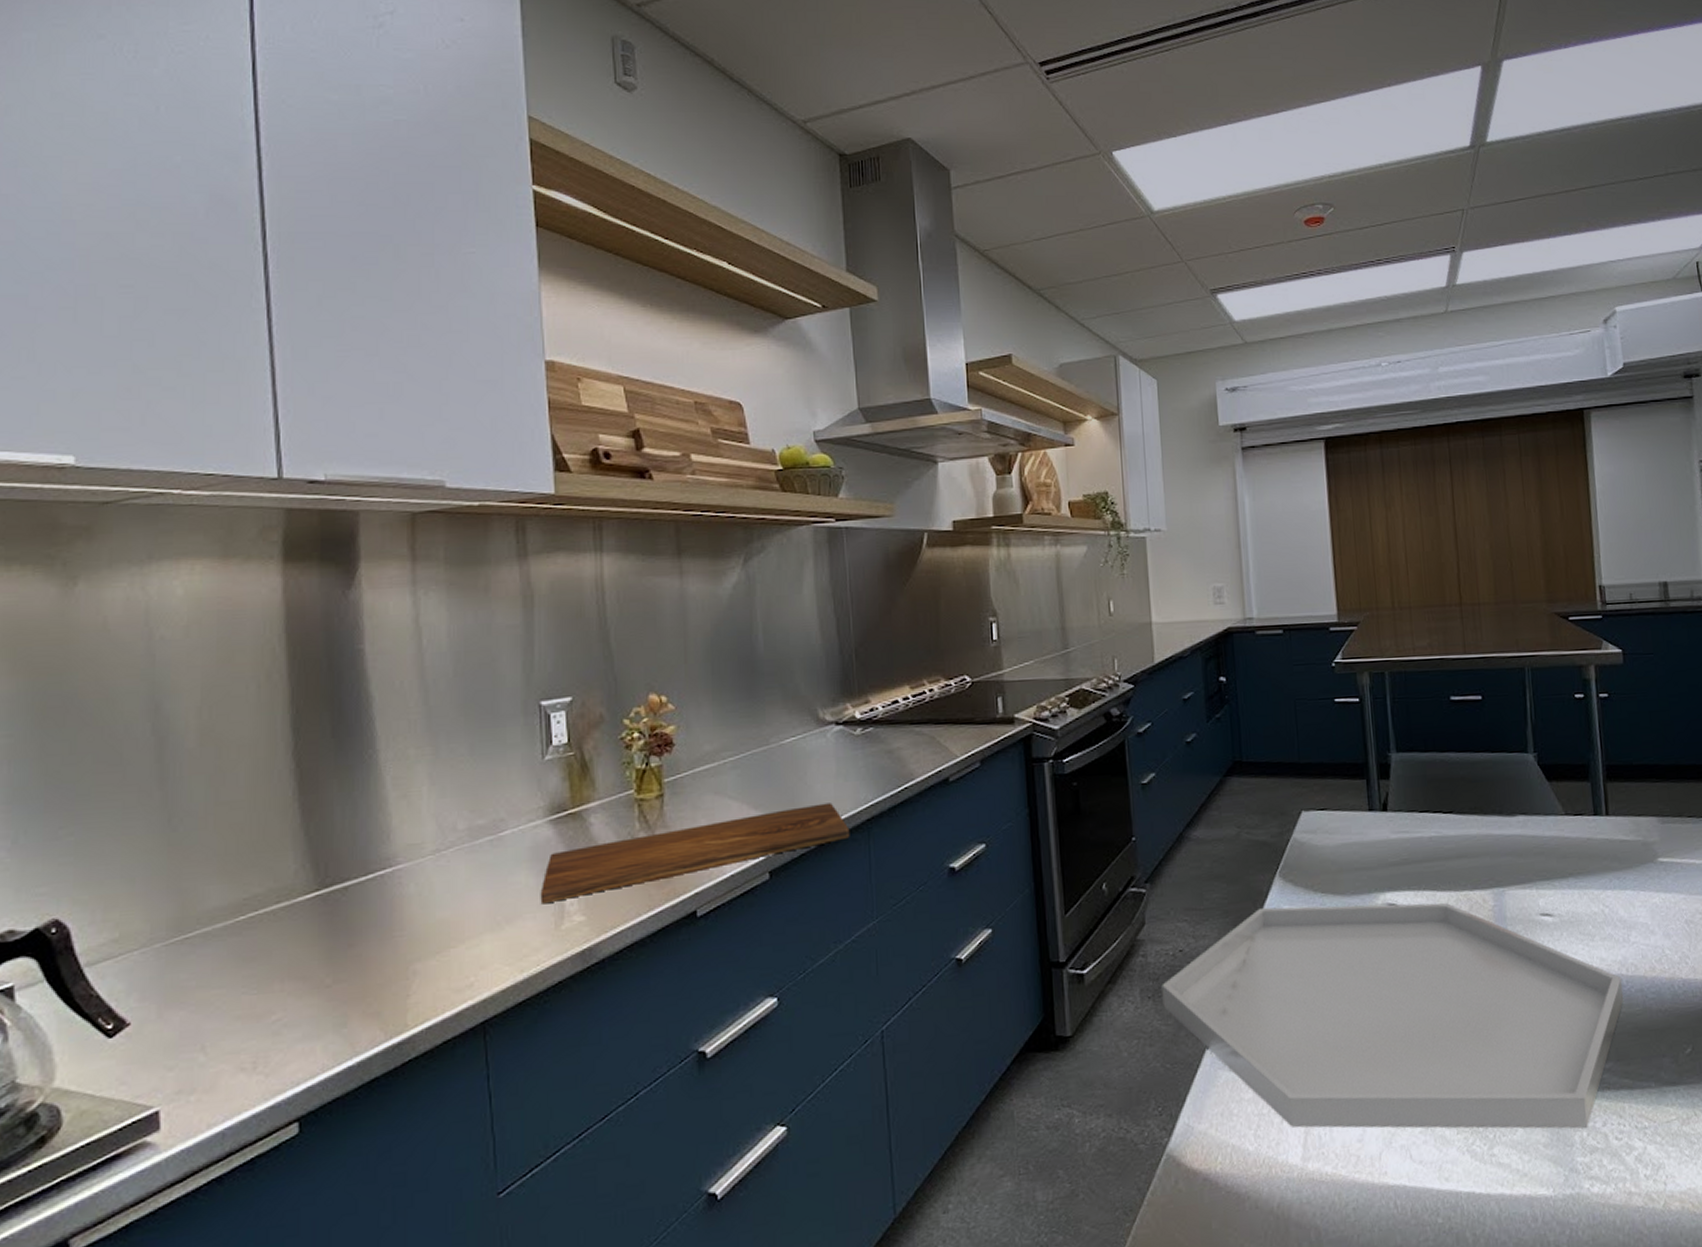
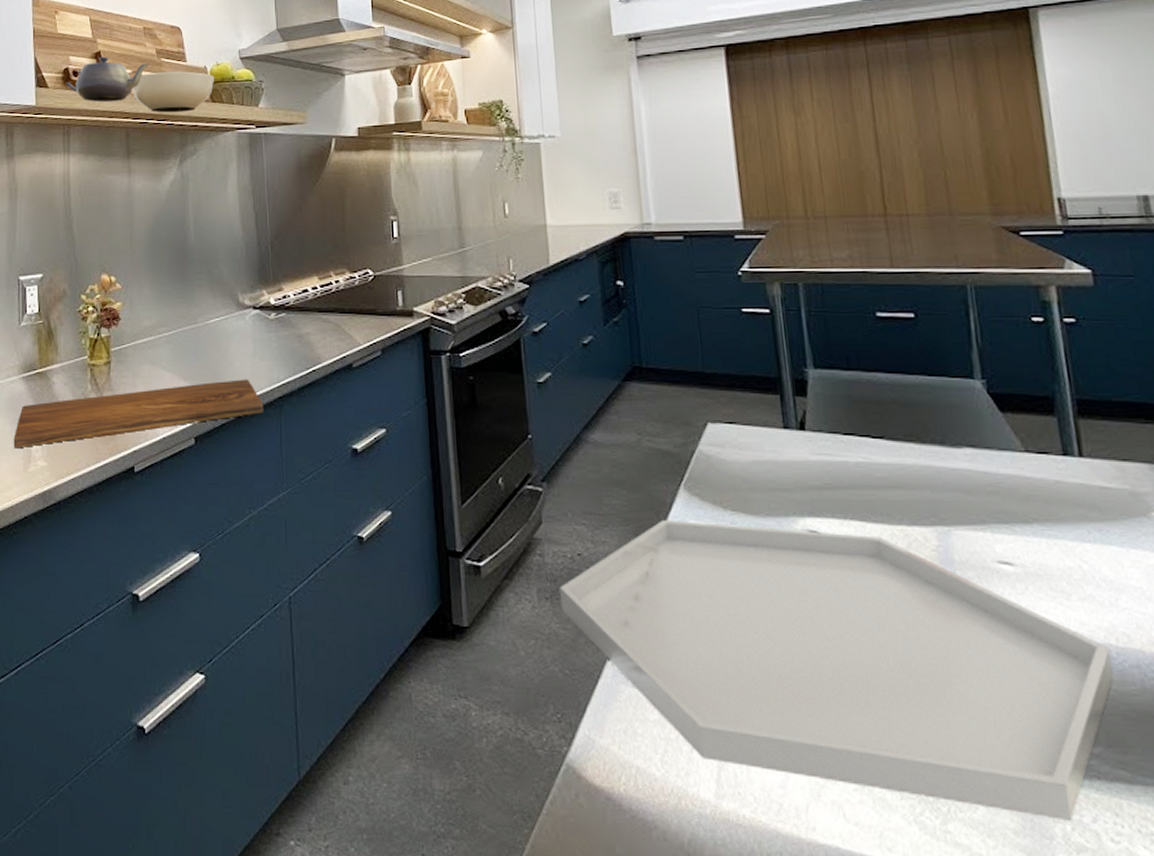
teapot: none [595,435,704,491] -> present [66,56,150,103]
bowl: none [681,455,786,504] -> present [132,71,215,113]

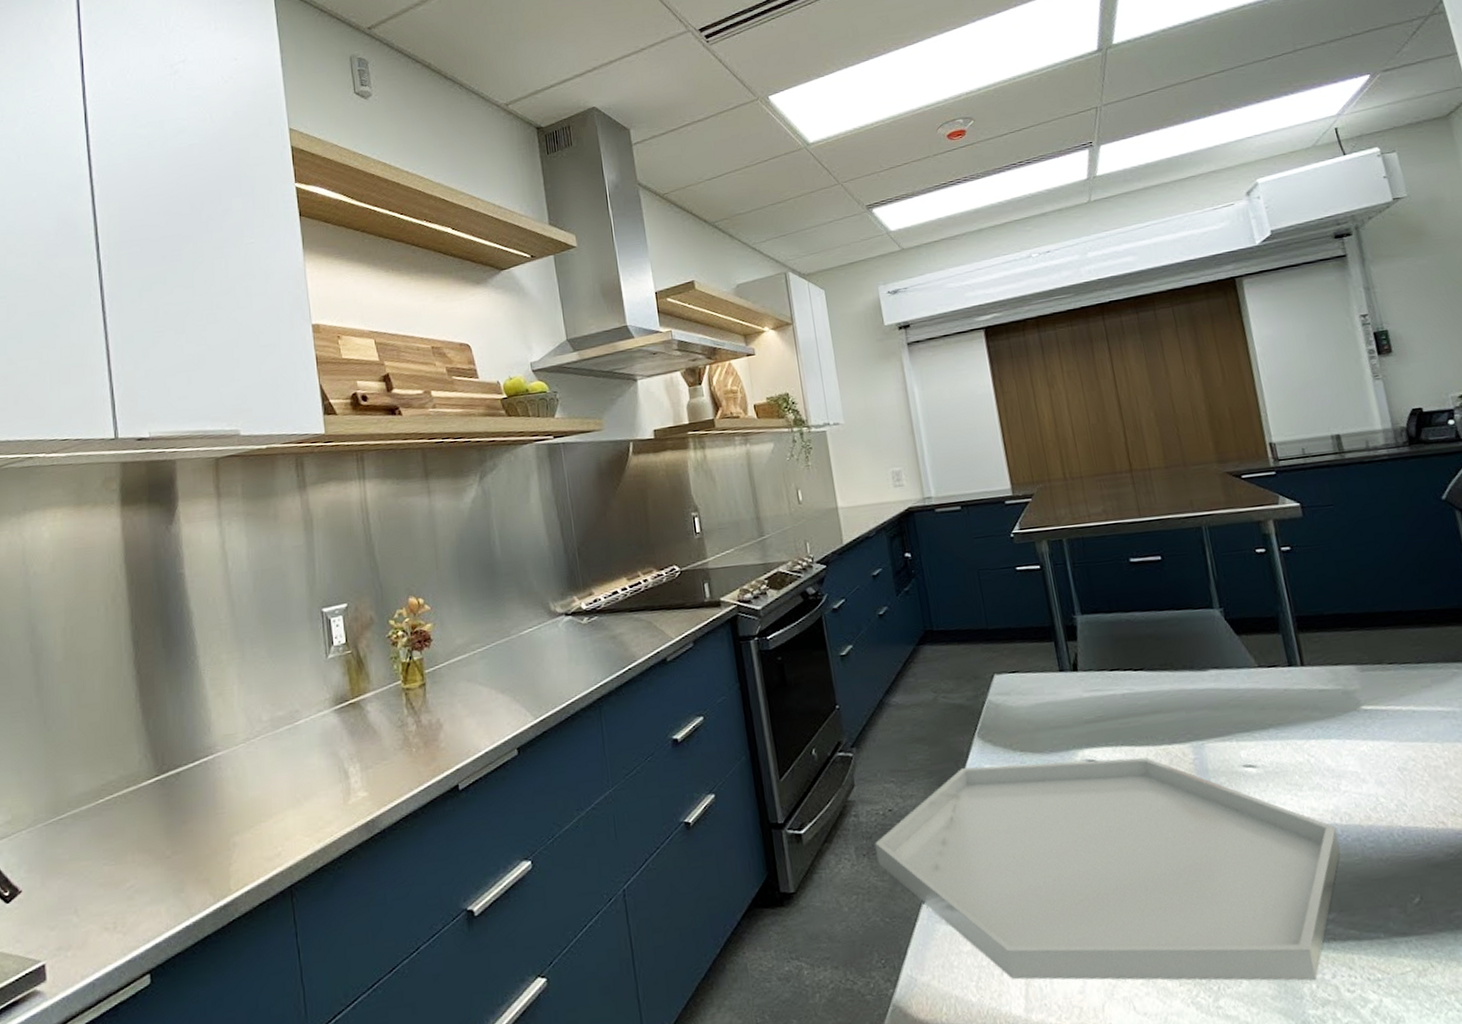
cutting board: present [13,379,264,449] -> none [330,685,584,783]
teapot: present [66,56,150,103] -> none [355,378,441,426]
bowl: present [132,71,215,113] -> none [424,387,509,431]

